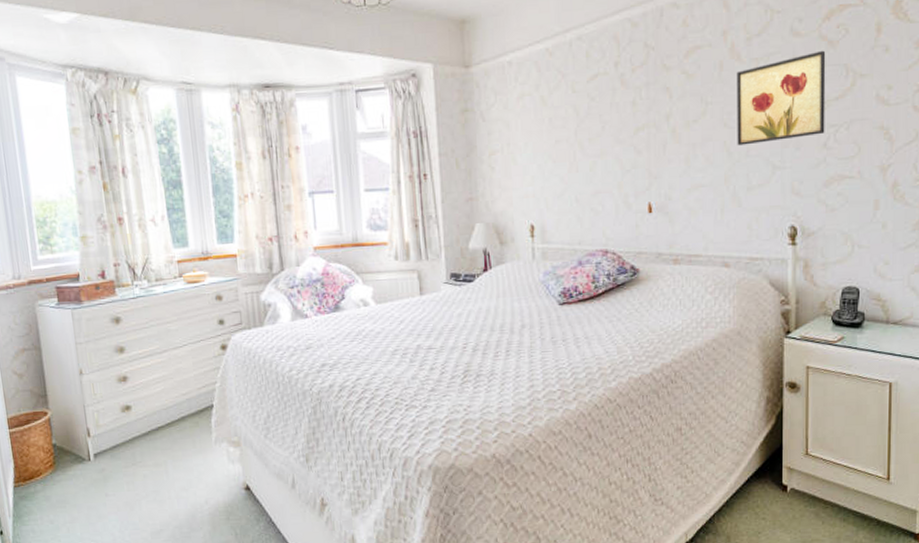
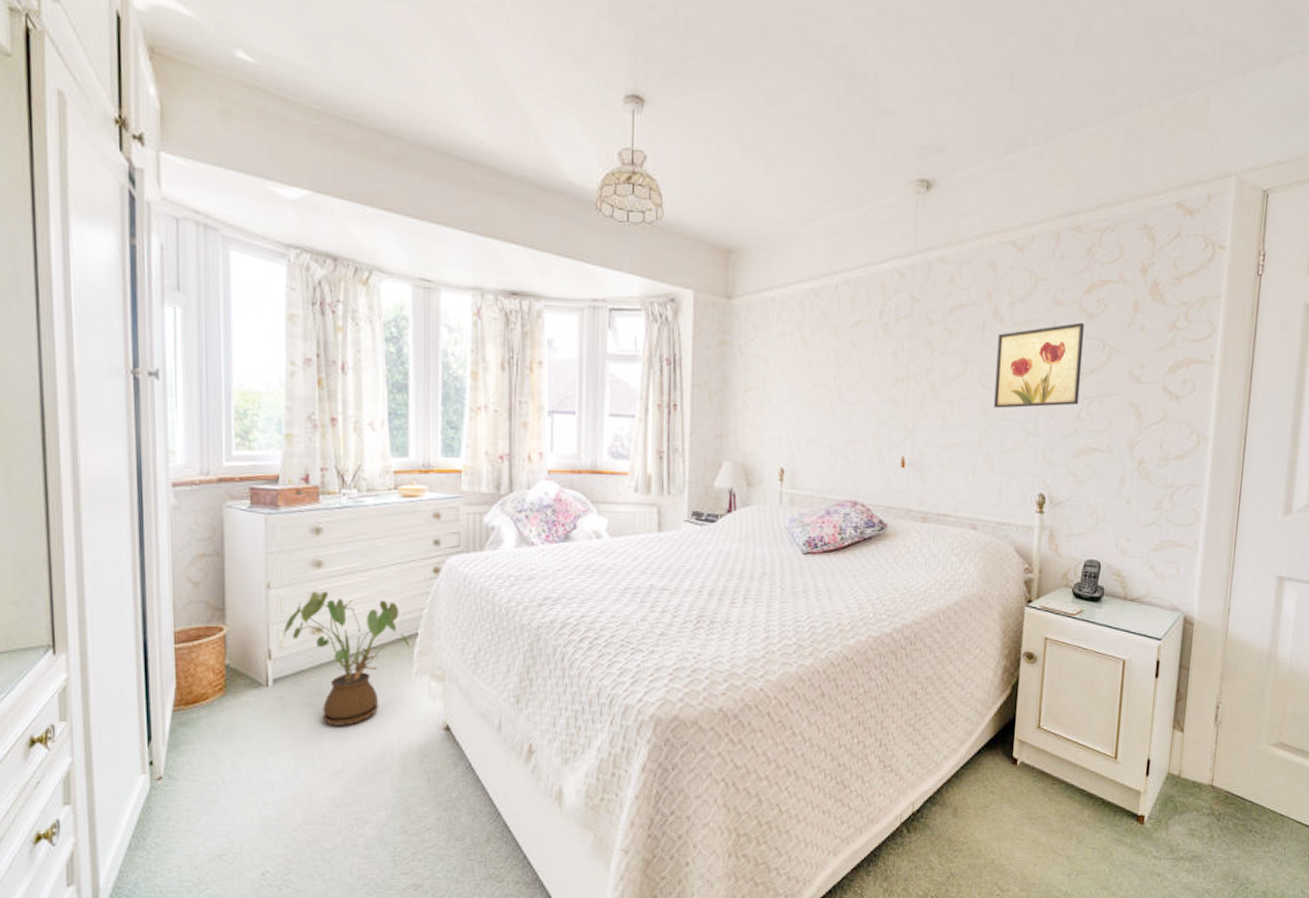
house plant: none [98,373,207,492] -> present [284,591,410,726]

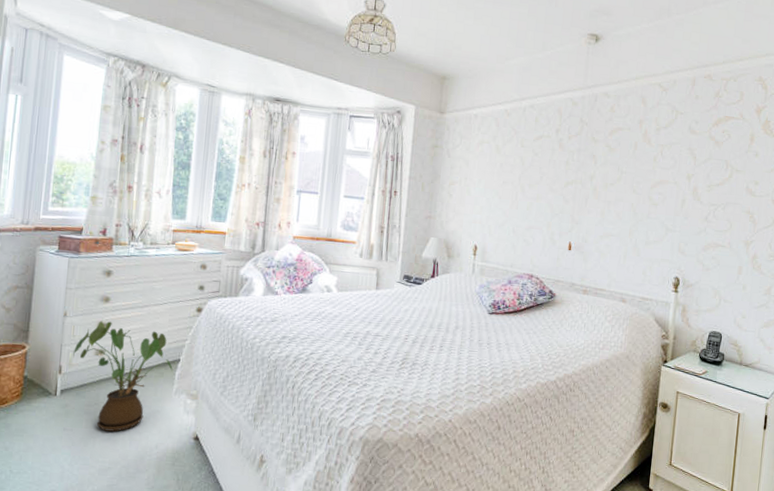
wall art: present [993,322,1085,408] -> none [641,147,713,210]

